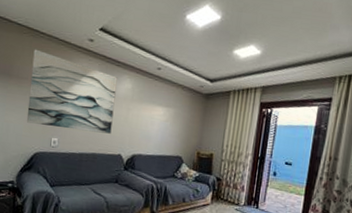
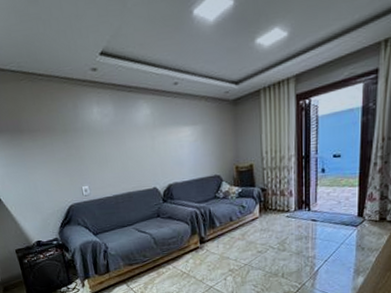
wall art: present [26,49,118,134] -> none [36,94,141,177]

